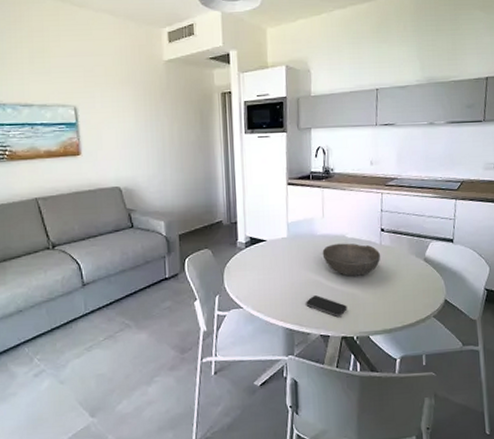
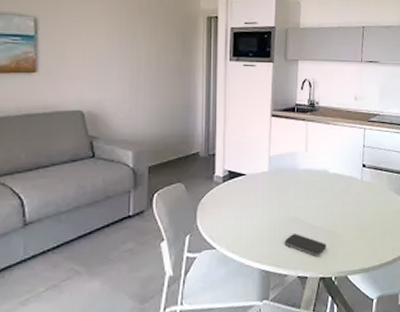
bowl: present [322,243,381,276] -> none [304,178,362,213]

